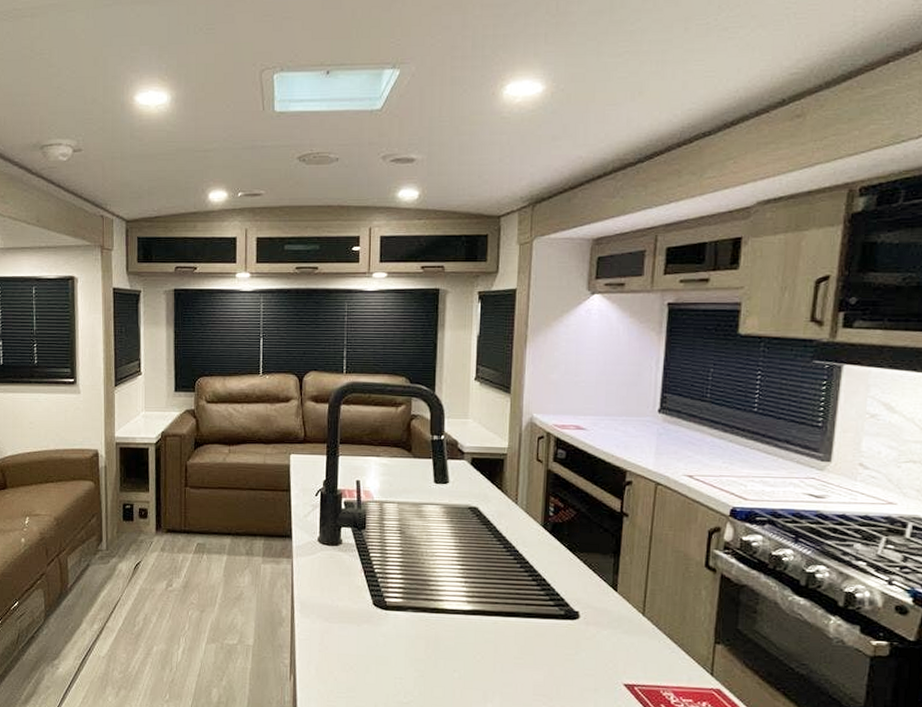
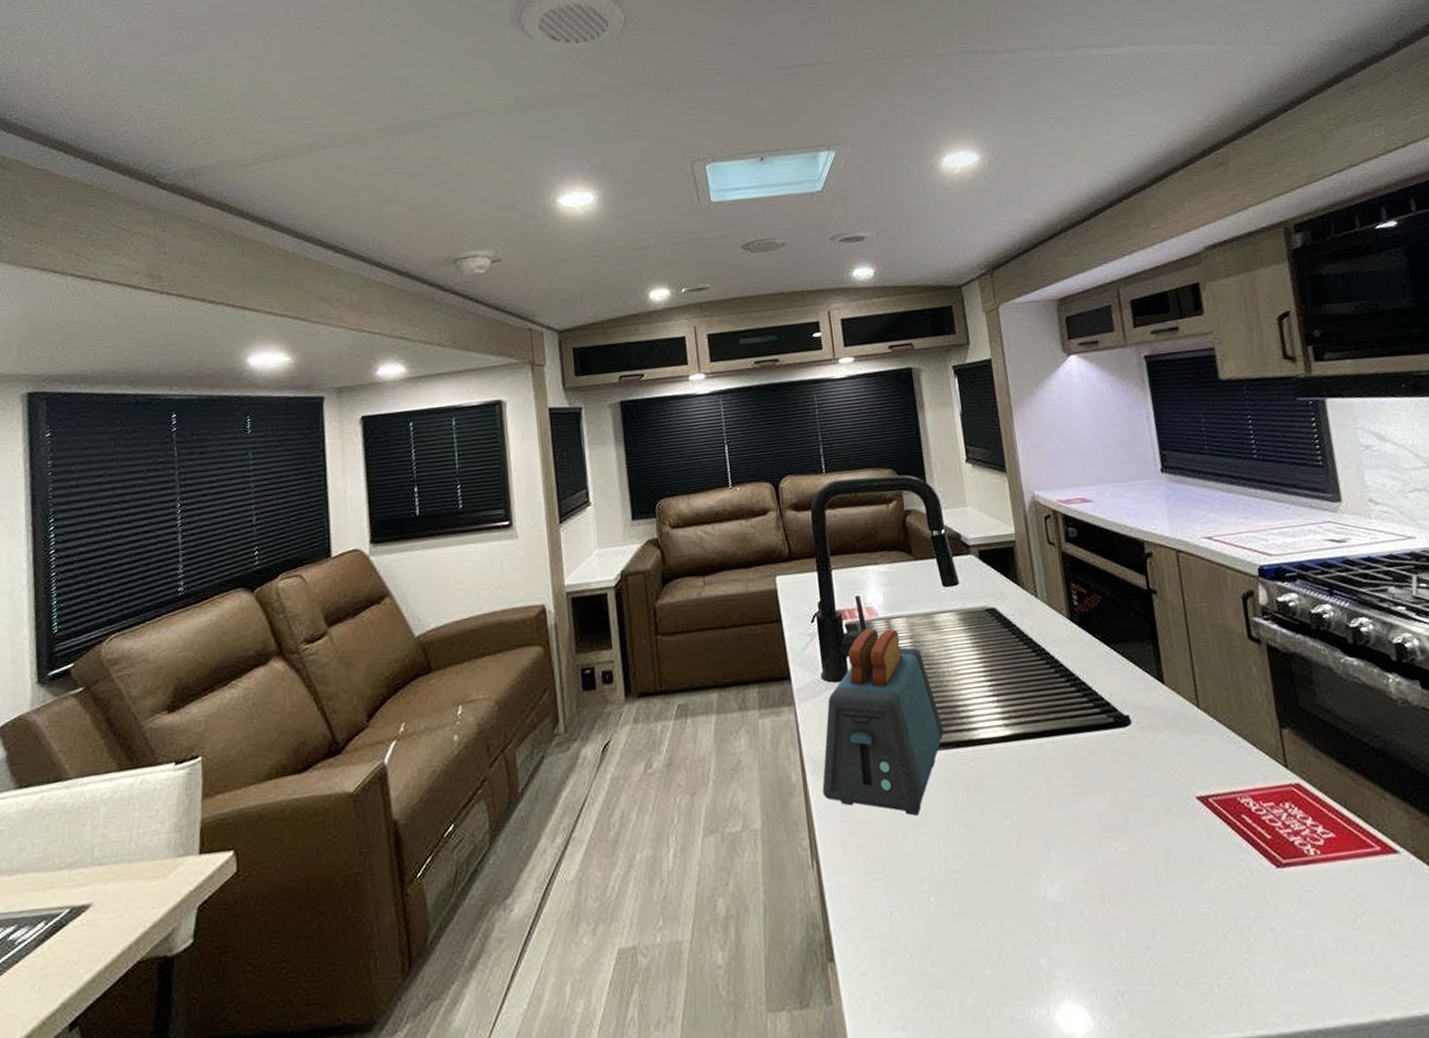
toaster: none [306,507,415,657] -> present [822,628,944,816]

